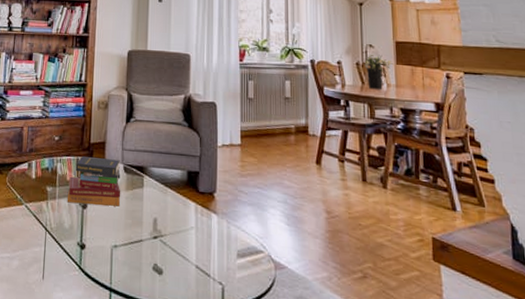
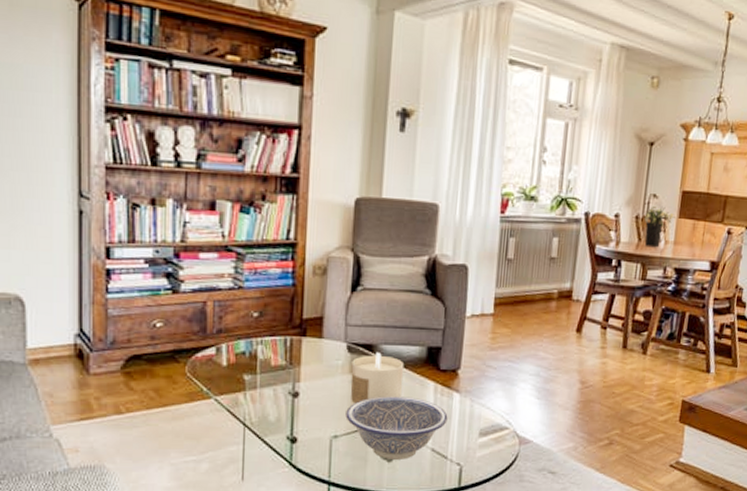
books: present [67,156,121,207] -> none [271,335,344,393]
decorative bowl: none [123,212,208,274] -> present [345,396,448,460]
candle: none [127,173,169,220] -> present [350,352,405,407]

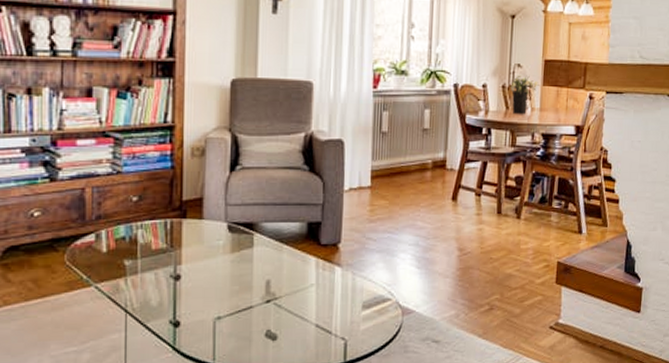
decorative bowl: present [345,396,448,460] -> none [228,273,331,338]
candle: present [350,352,405,407] -> none [232,230,285,286]

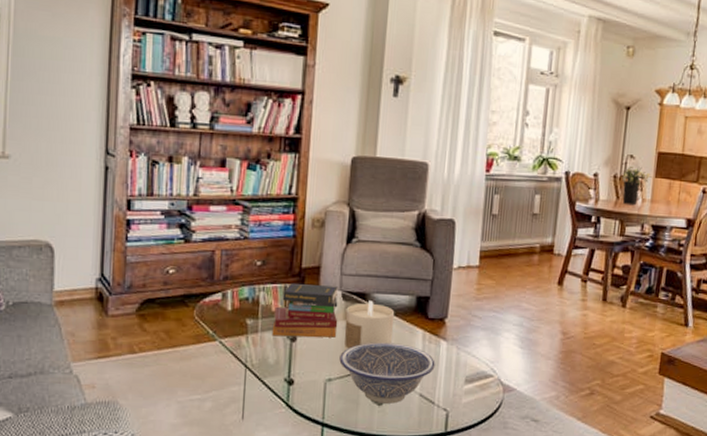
books: none [153,217,225,276] -> present [271,282,338,338]
decorative bowl: none [228,273,331,338] -> present [339,342,435,404]
candle: none [232,230,285,286] -> present [344,300,395,351]

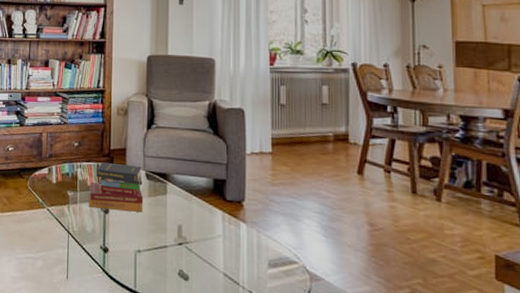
decorative bowl: present [339,342,435,404] -> none [147,219,237,280]
candle: present [344,300,395,351] -> none [150,180,194,226]
flower arrangement: present [621,165,653,206] -> none [415,55,453,96]

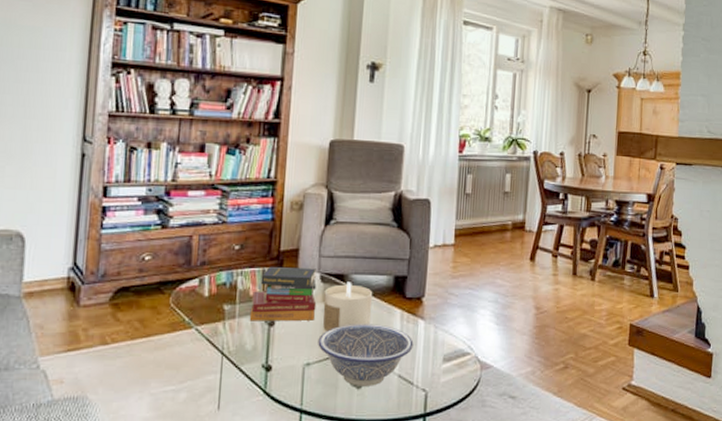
decorative bowl: none [147,219,237,280] -> present [318,324,414,386]
candle: none [150,180,194,226] -> present [323,281,373,334]

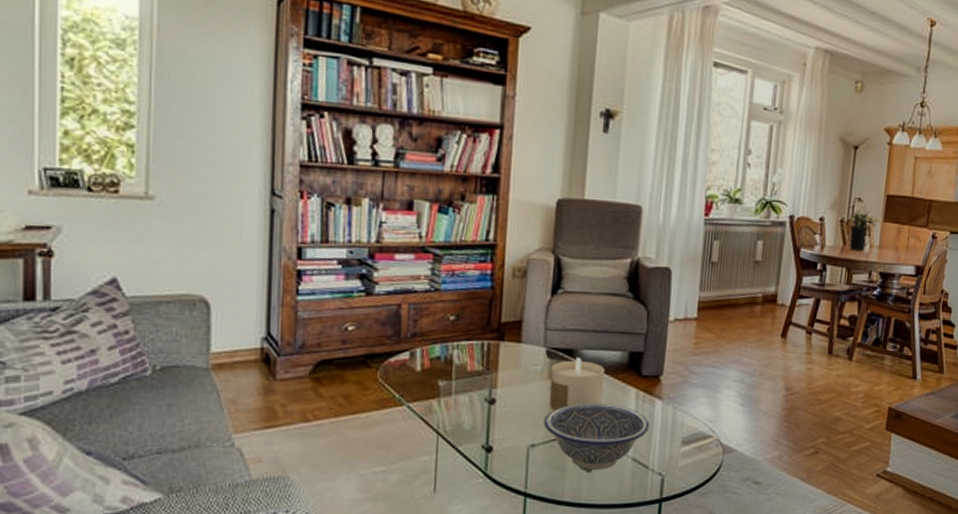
books: present [249,266,317,322] -> none [467,339,542,399]
flower arrangement: none [585,144,614,182] -> present [848,209,881,252]

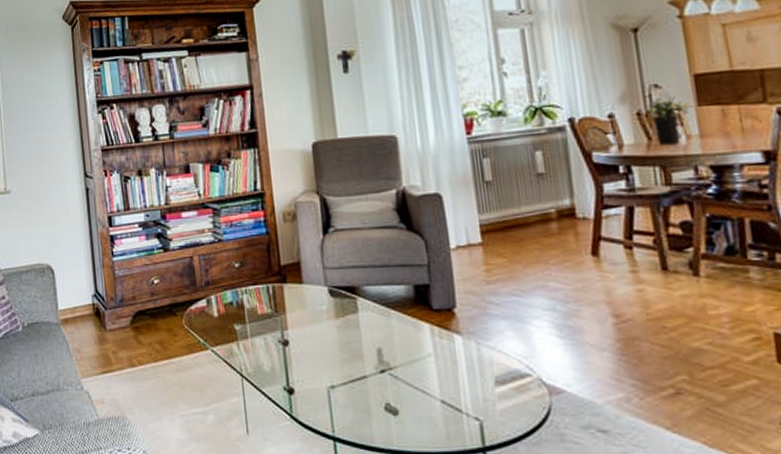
decorative bowl: present [544,403,650,469] -> none [338,341,453,413]
candle: present [549,357,605,414] -> none [336,294,395,354]

